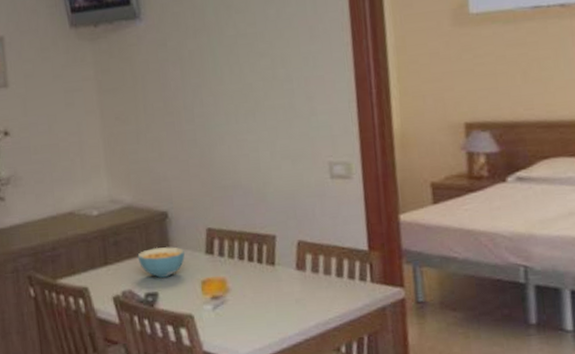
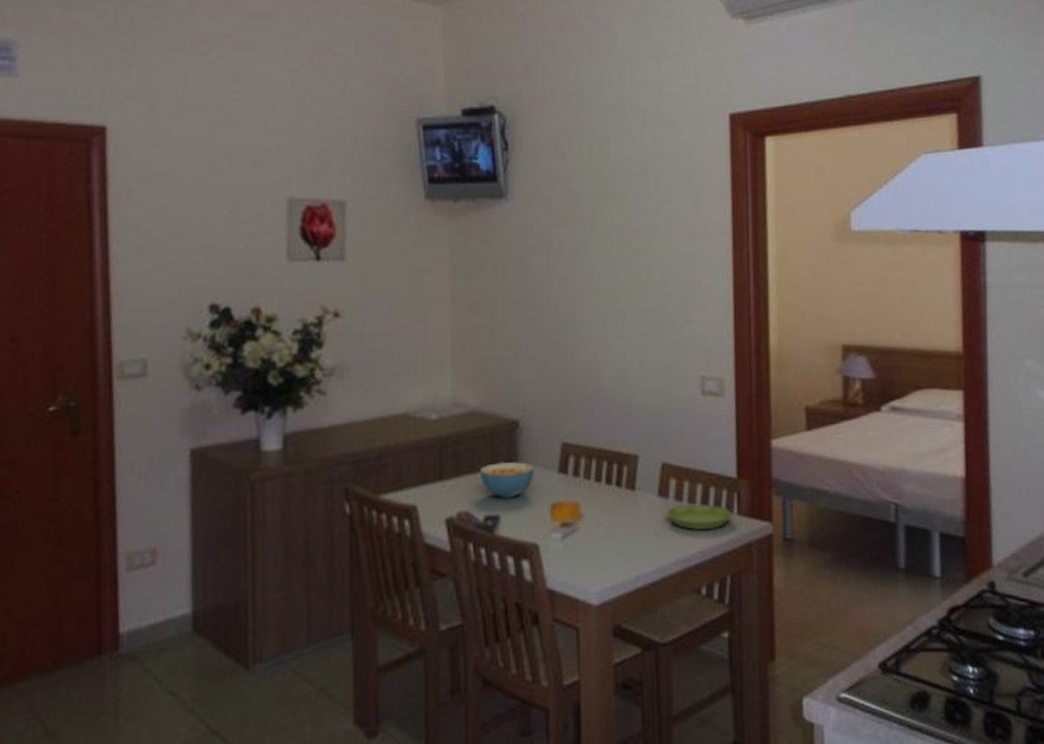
saucer: none [305,274,366,298] -> present [667,504,732,531]

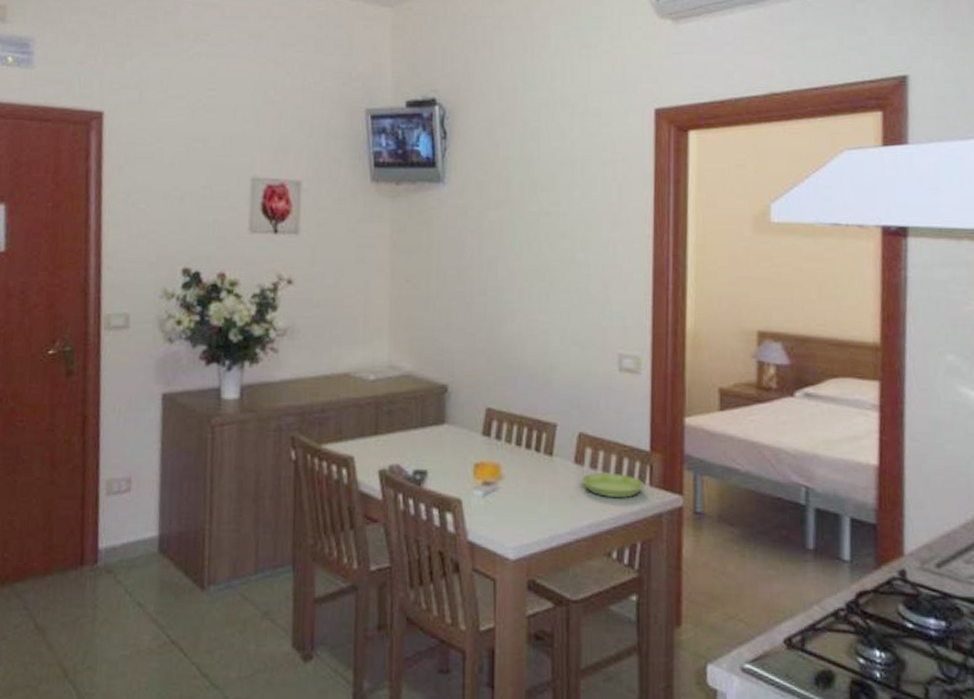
cereal bowl: present [479,461,534,498] -> none [410,421,460,455]

